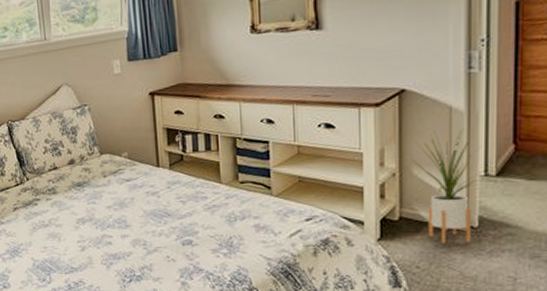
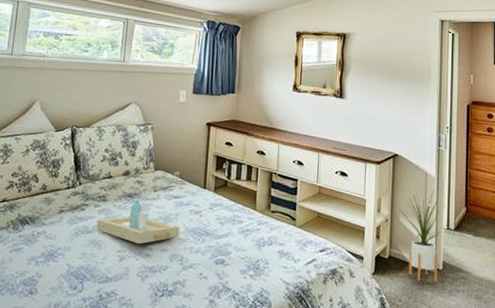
serving tray: none [52,188,138,233] -> present [97,200,179,245]

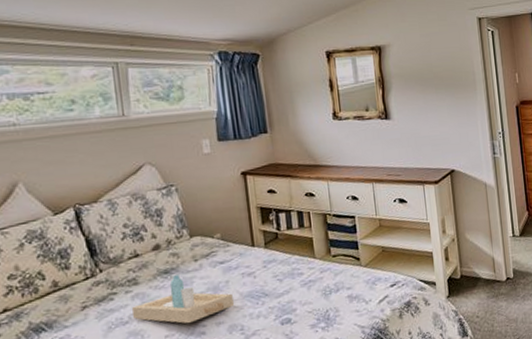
house plant: present [400,188,449,282] -> none [465,201,514,294]

